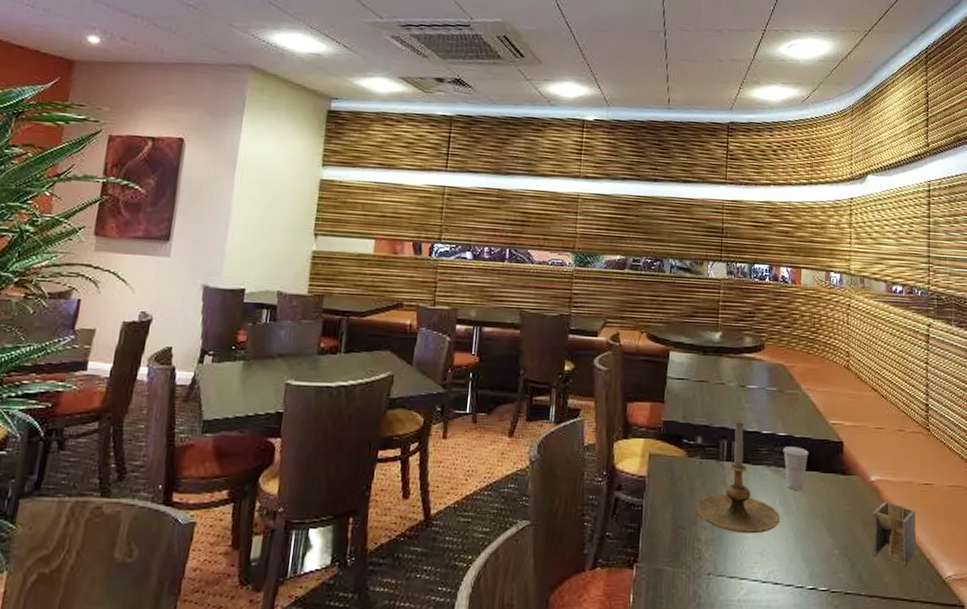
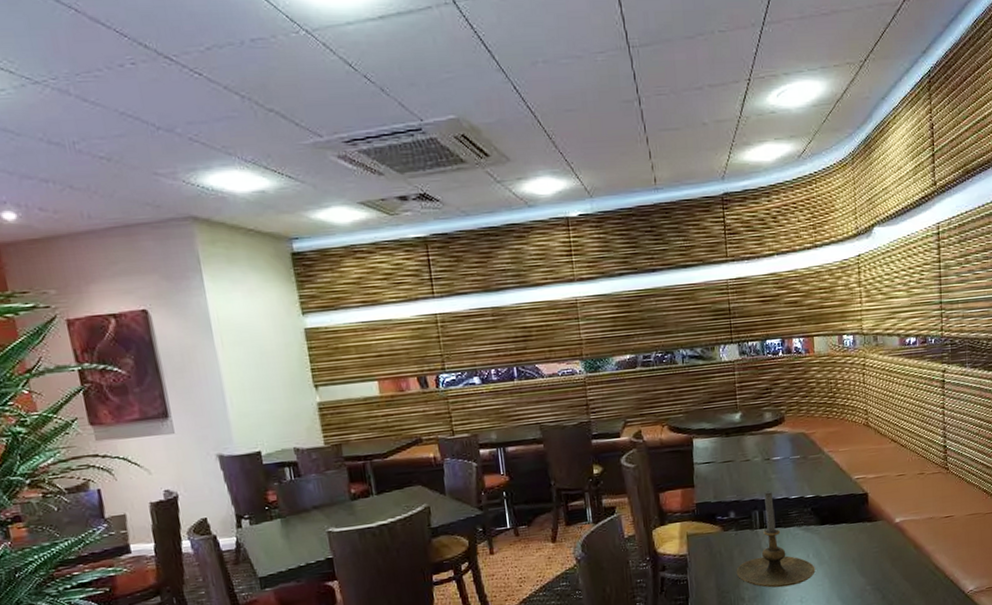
cup: present [783,446,809,491] -> none [812,504,836,543]
napkin holder: present [872,501,917,566] -> none [899,537,941,589]

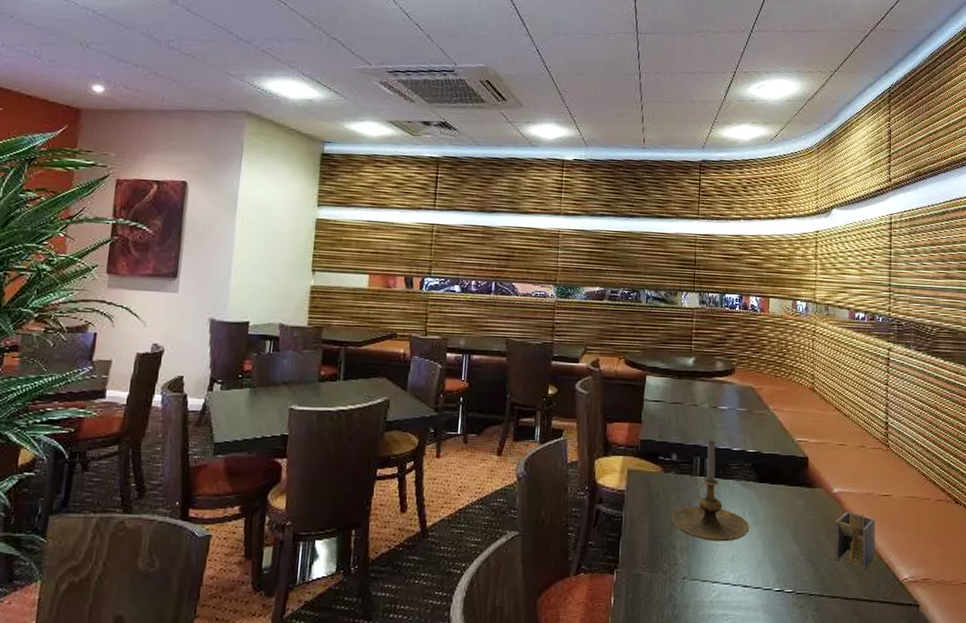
napkin holder: none [899,537,941,589] -> present [834,511,876,569]

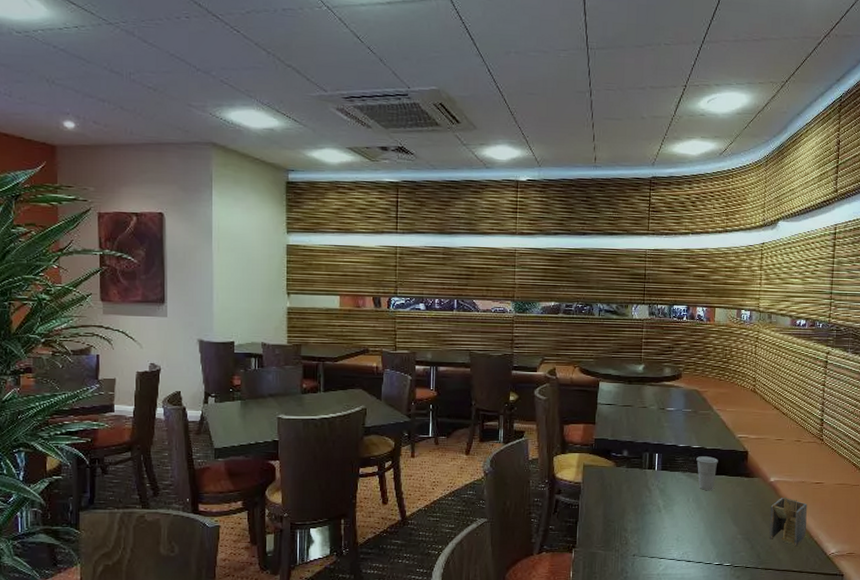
candle holder: present [671,439,750,542] -> none [622,437,694,525]
cup: none [752,462,776,503] -> present [696,456,718,491]

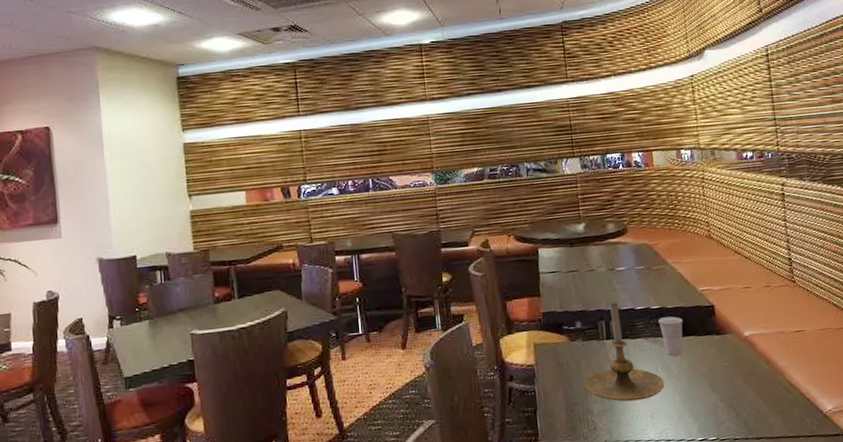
candle holder: none [622,437,694,525] -> present [584,301,665,402]
napkin holder: present [769,497,808,546] -> none [750,351,796,407]

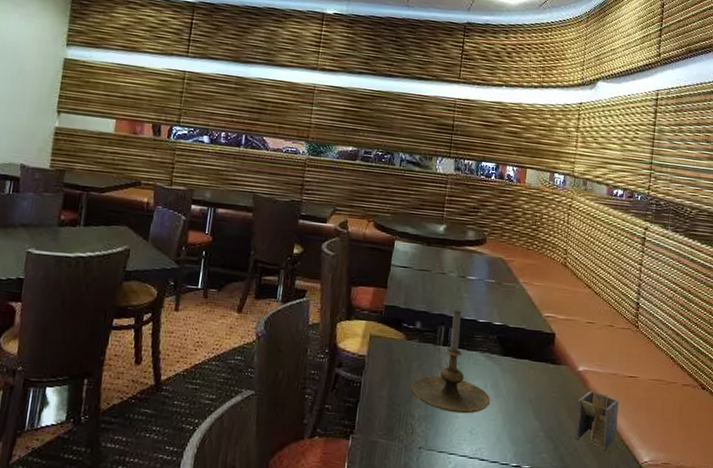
cup: present [658,316,684,356] -> none [497,335,522,377]
napkin holder: none [750,351,796,407] -> present [575,390,619,450]

